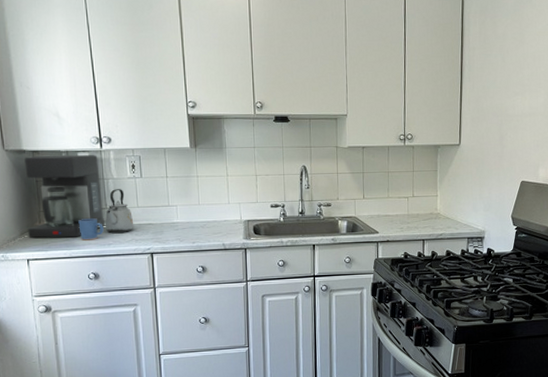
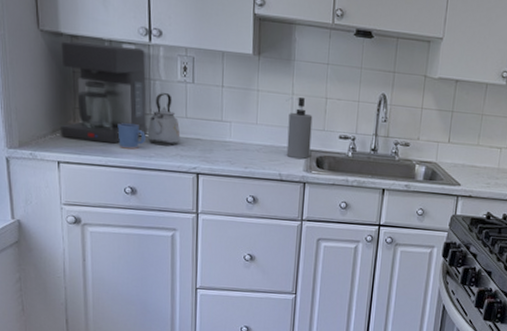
soap dispenser: none [222,178,248,230] -> present [286,97,313,160]

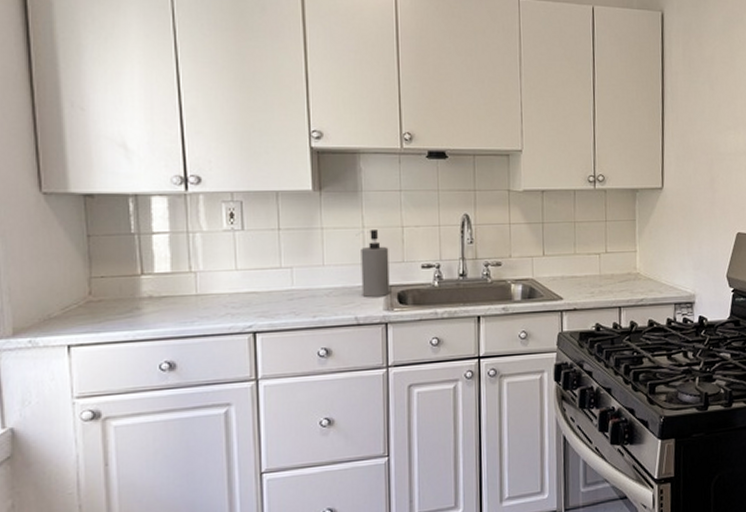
coffee maker: present [61,40,147,144] -> none [71,198,187,315]
mug: present [117,122,146,150] -> none [148,285,185,317]
kettle: present [147,93,181,146] -> none [187,245,230,307]

